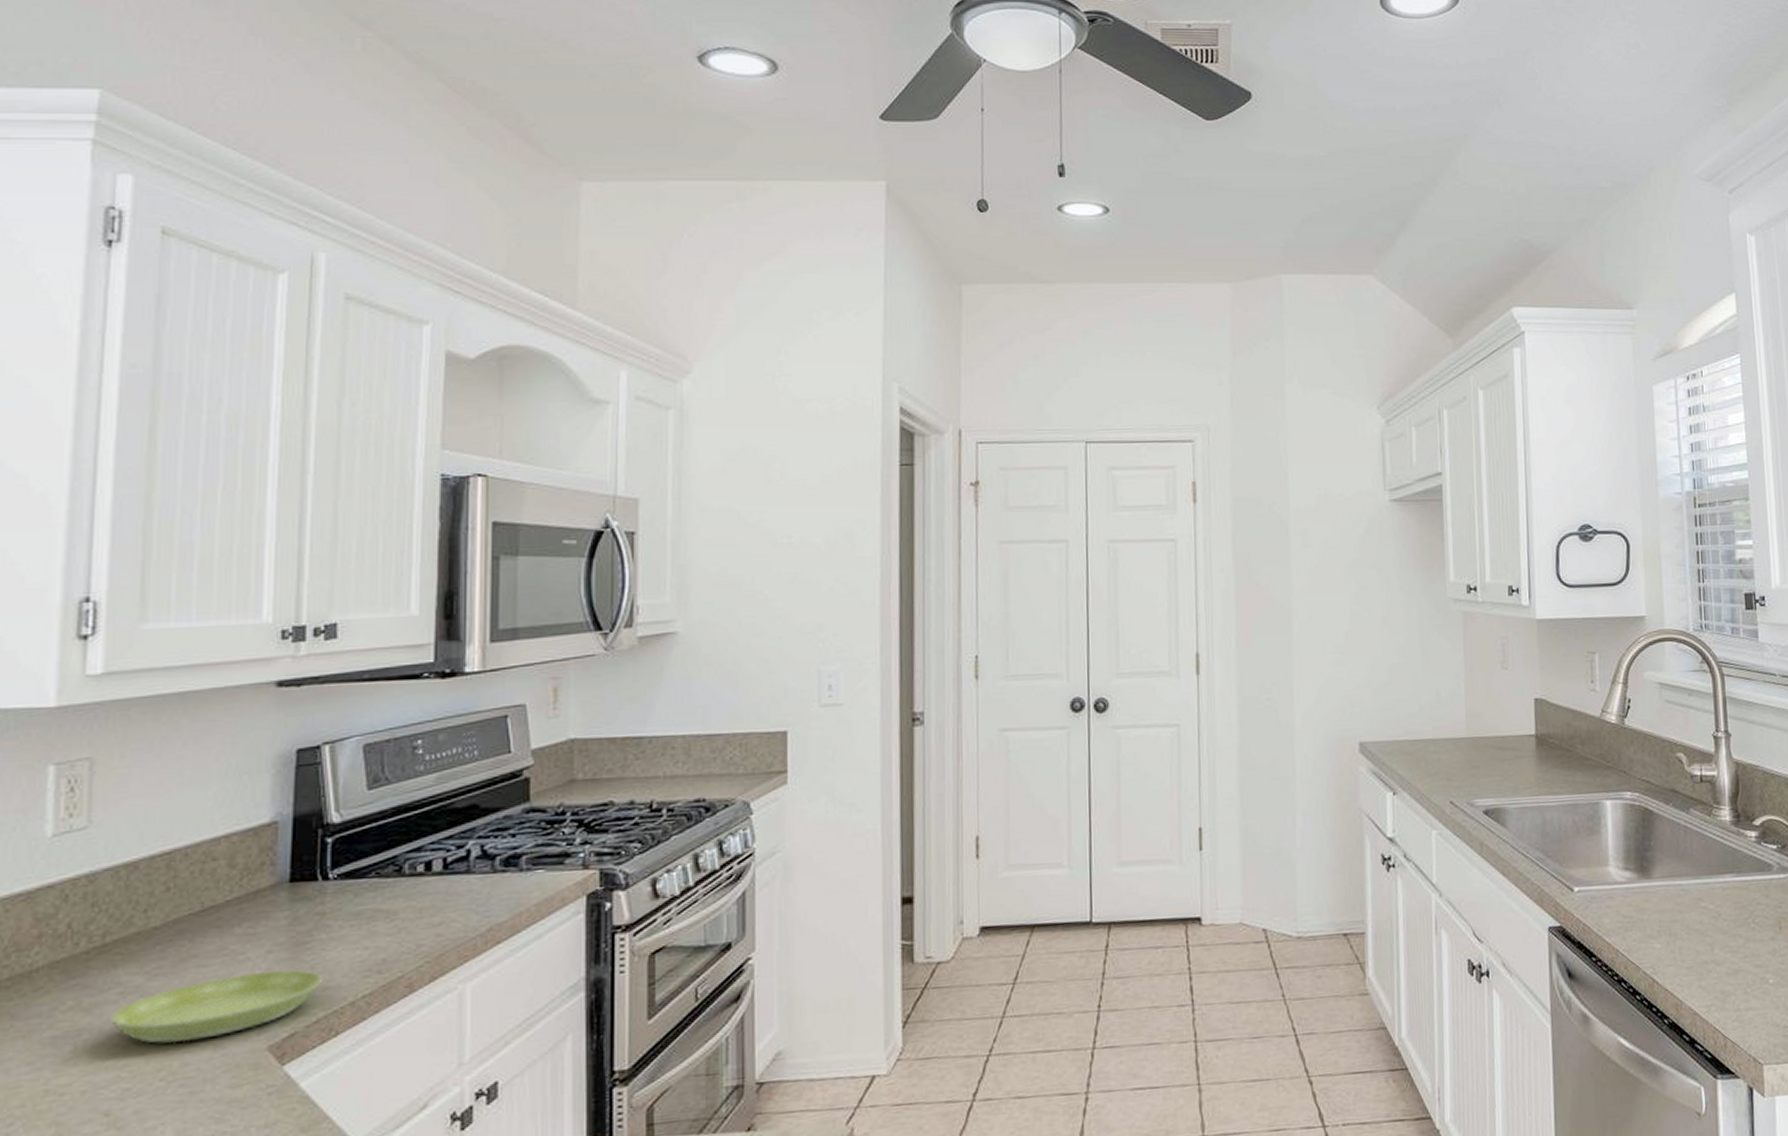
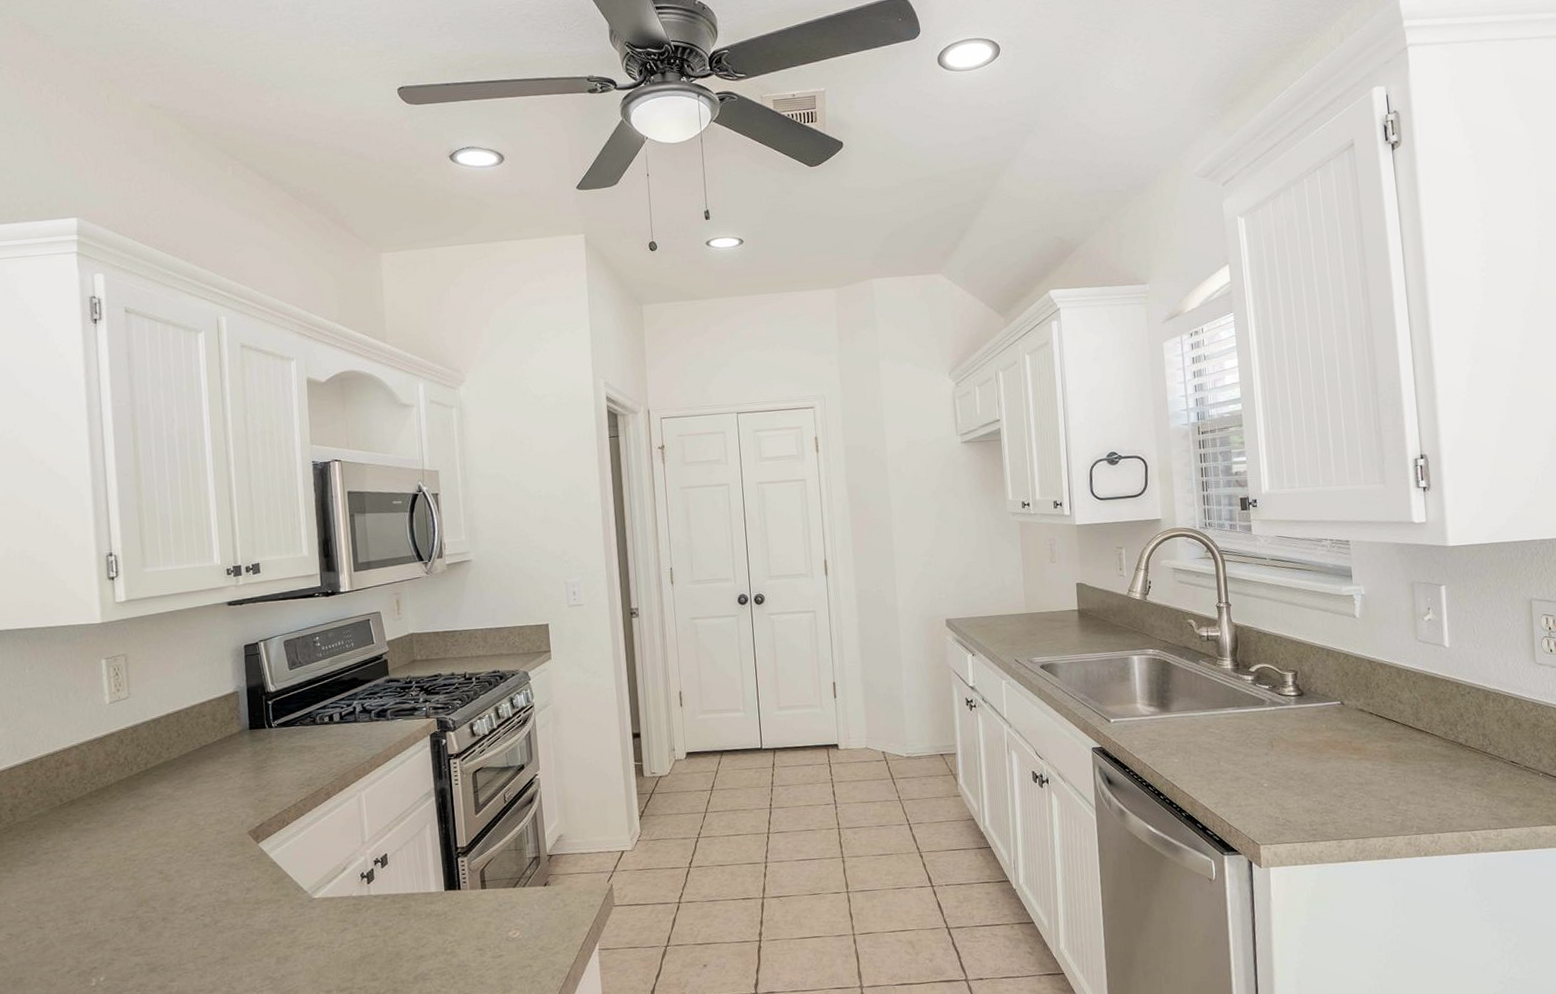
saucer: present [111,970,322,1044] -> none [156,784,275,830]

